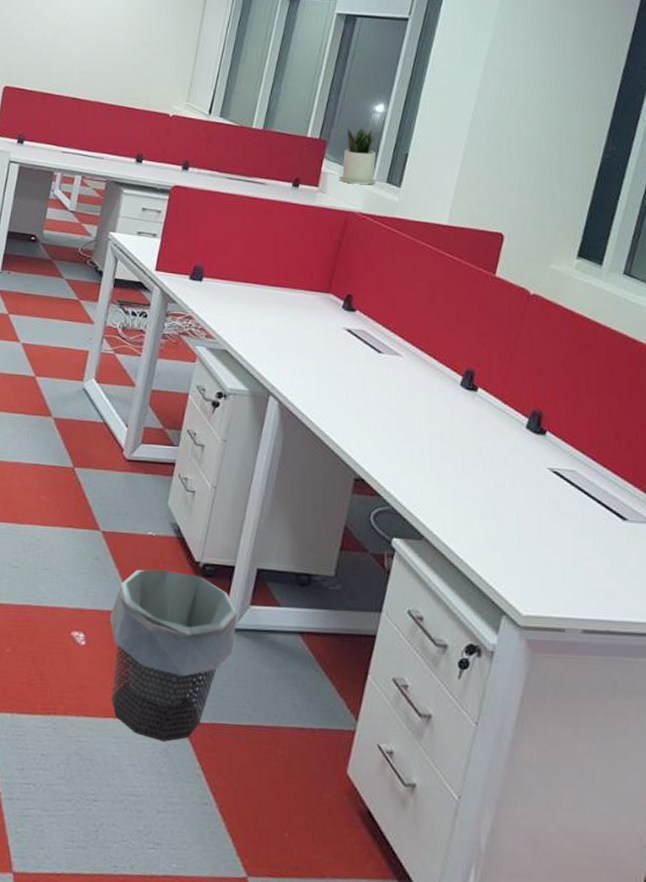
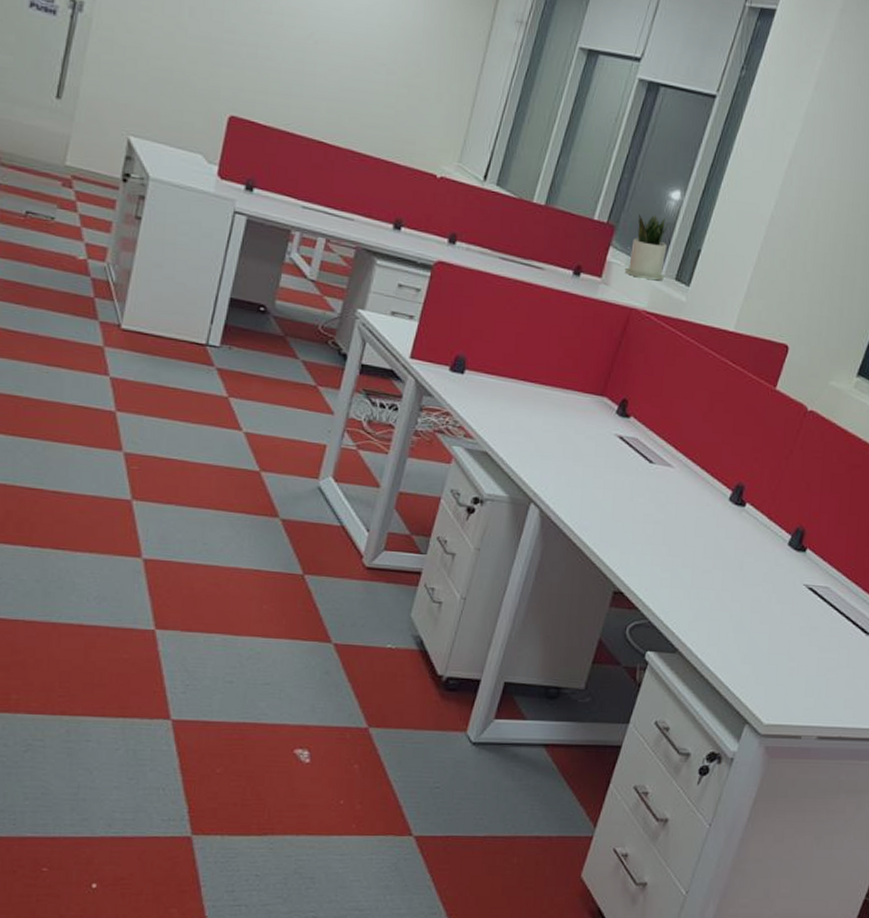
trash bin: present [109,569,237,742] -> none [338,683,480,856]

